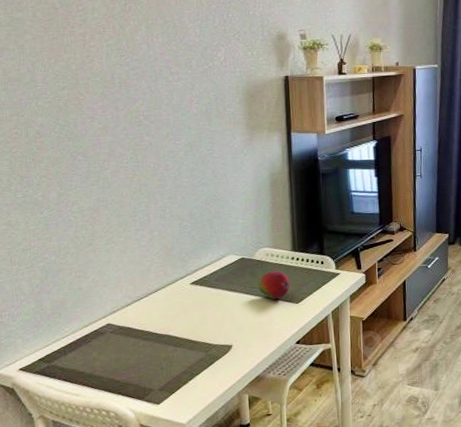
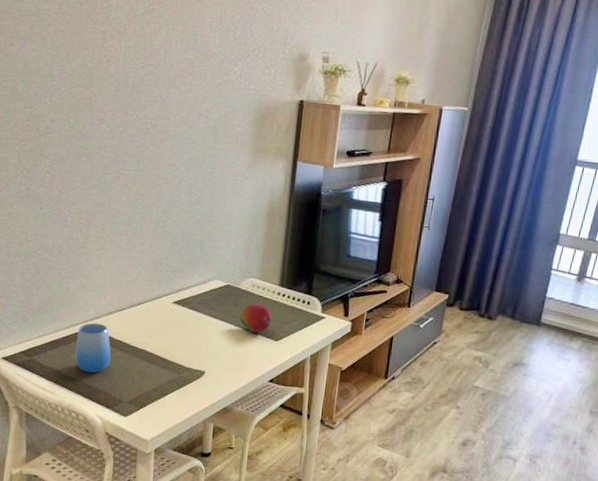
cup: none [96,316,135,368] -> present [75,322,111,374]

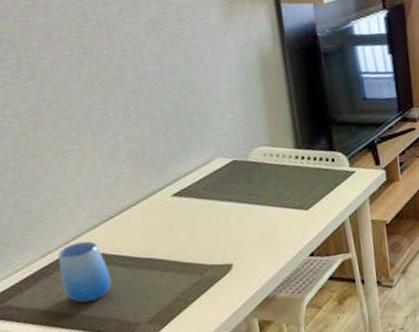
fruit: present [239,302,273,333] -> none [256,172,297,207]

